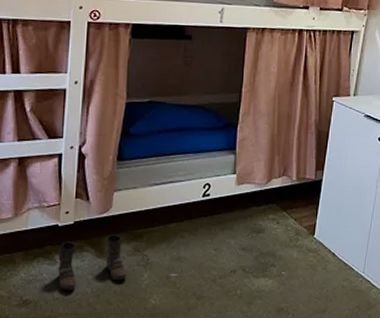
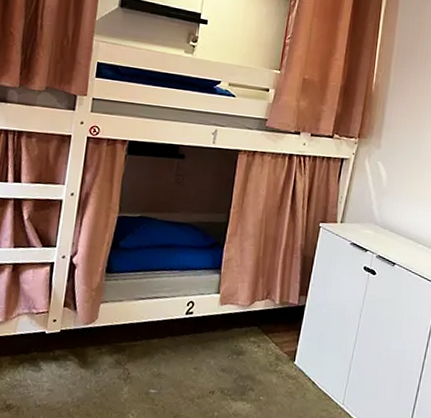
boots: present [58,234,127,290] -> none [41,345,108,398]

